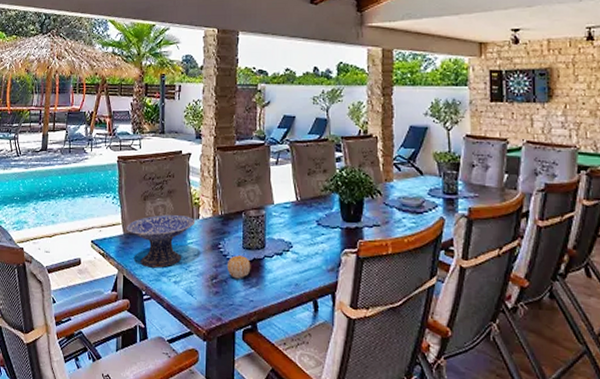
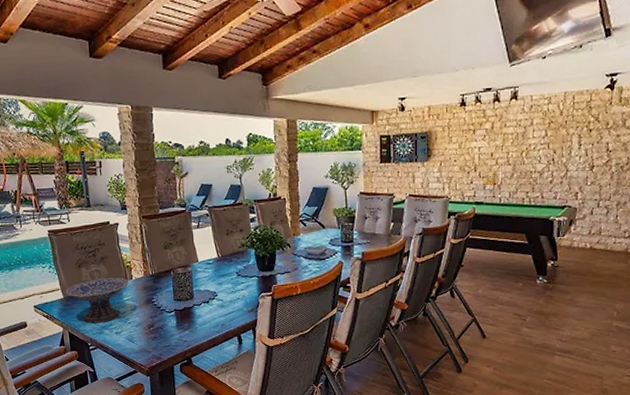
fruit: present [226,255,251,279] -> none [161,306,183,326]

